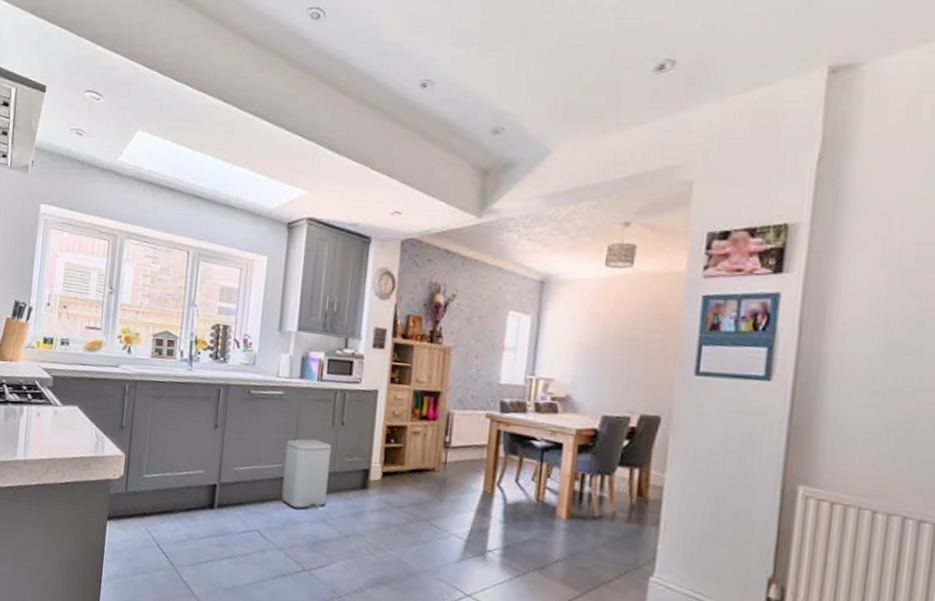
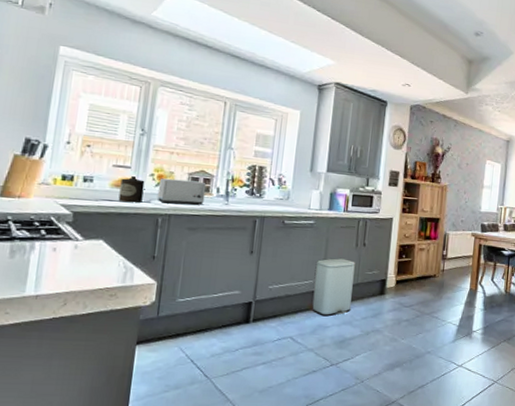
canister: none [90,339,113,367] -> present [118,176,145,203]
toaster: none [124,340,171,371] -> present [157,178,207,205]

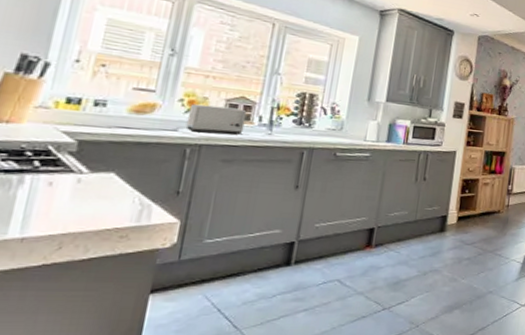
canister: present [118,176,145,203] -> none [137,101,172,131]
pedal bin: present [312,258,355,317] -> none [363,193,414,257]

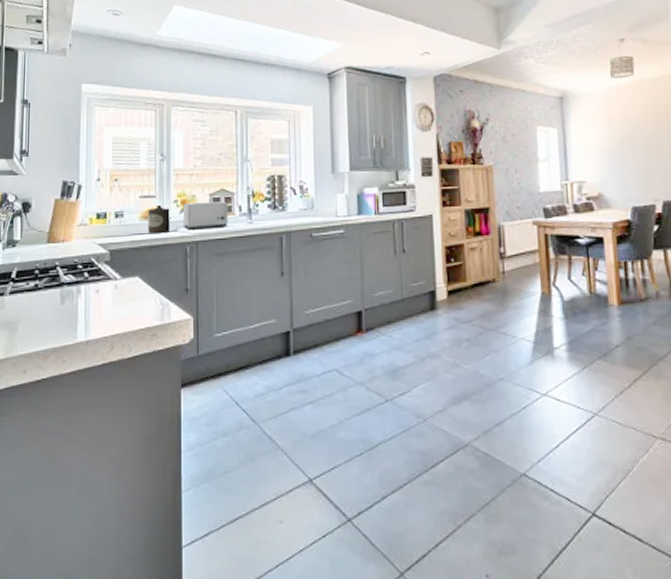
canister: none [137,101,172,131] -> present [148,205,170,234]

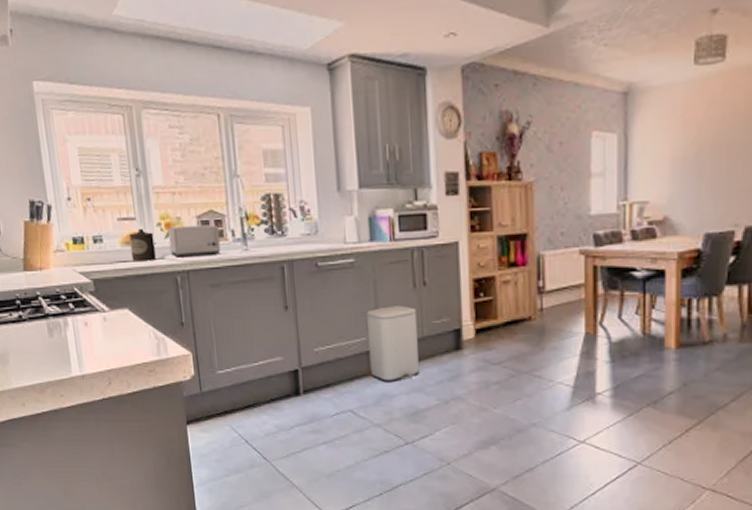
pedal bin: none [353,270,399,342] -> present [367,305,419,383]

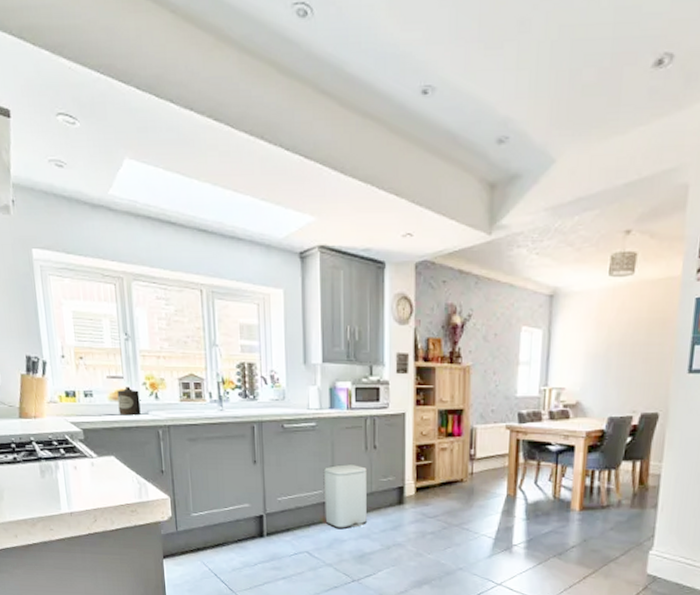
toaster: present [168,224,221,258] -> none [152,386,199,414]

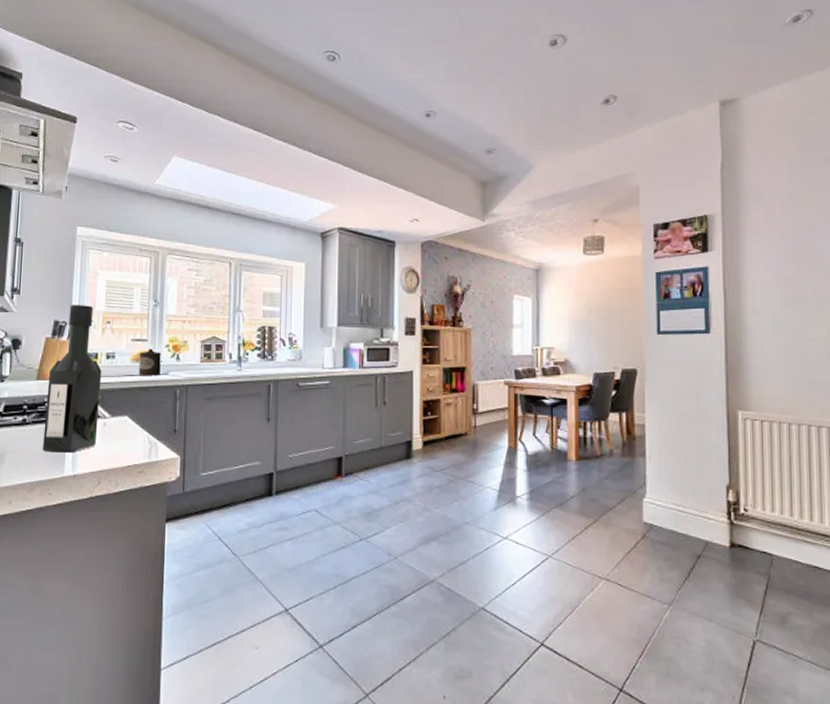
bottle: none [30,339,87,491] -> present [43,305,102,453]
pedal bin: present [324,464,367,530] -> none [335,420,376,486]

